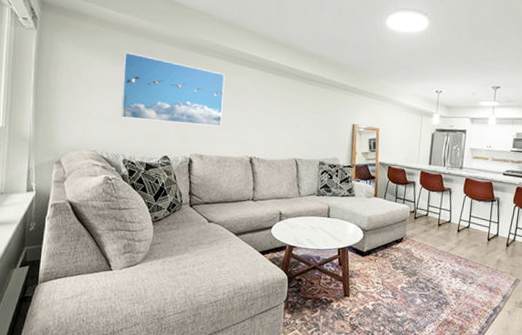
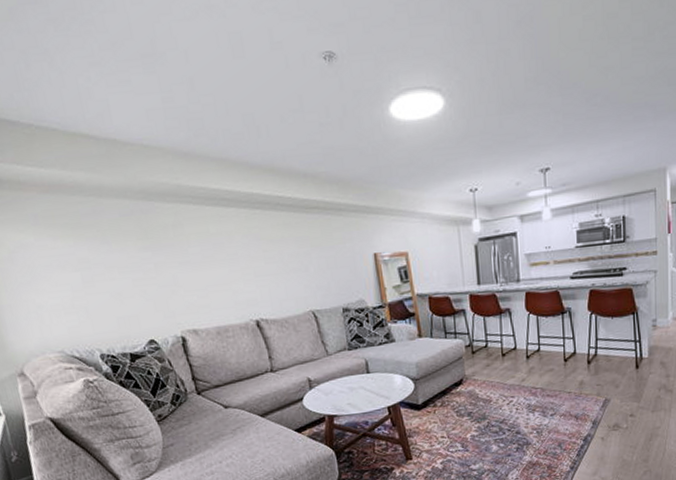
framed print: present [121,51,225,127] -> none [62,218,211,304]

